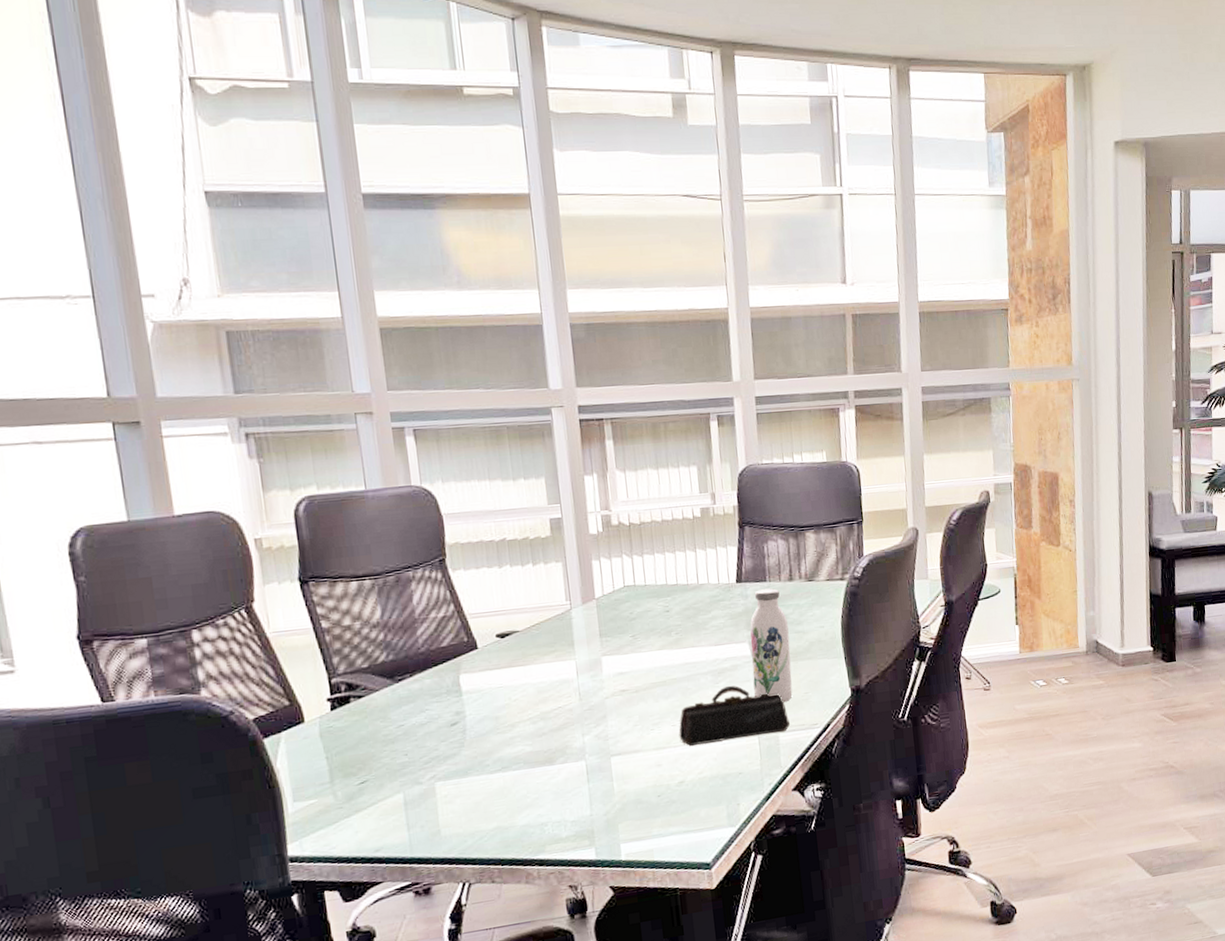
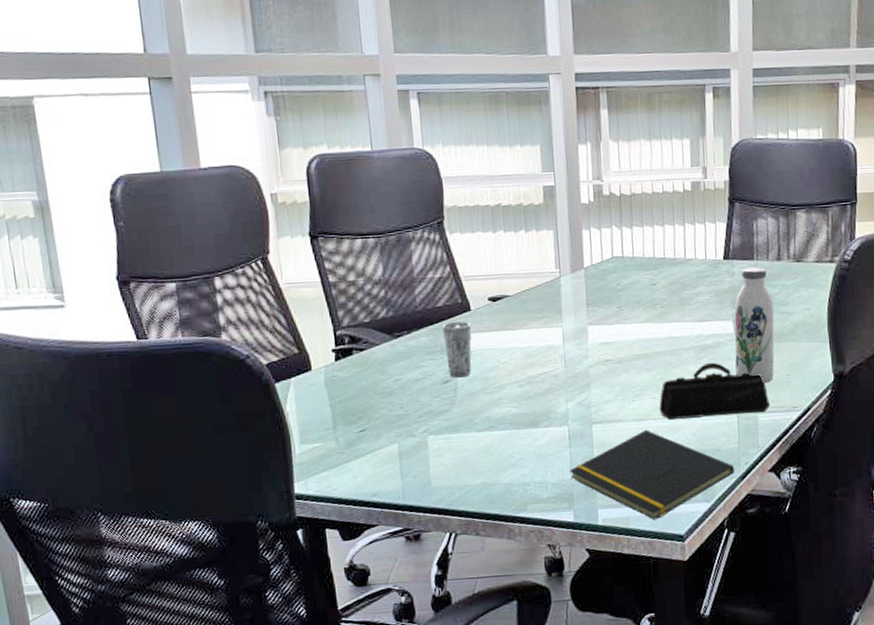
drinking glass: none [448,660,481,720] -> present [442,321,472,378]
notepad: none [589,758,759,850] -> present [570,430,735,520]

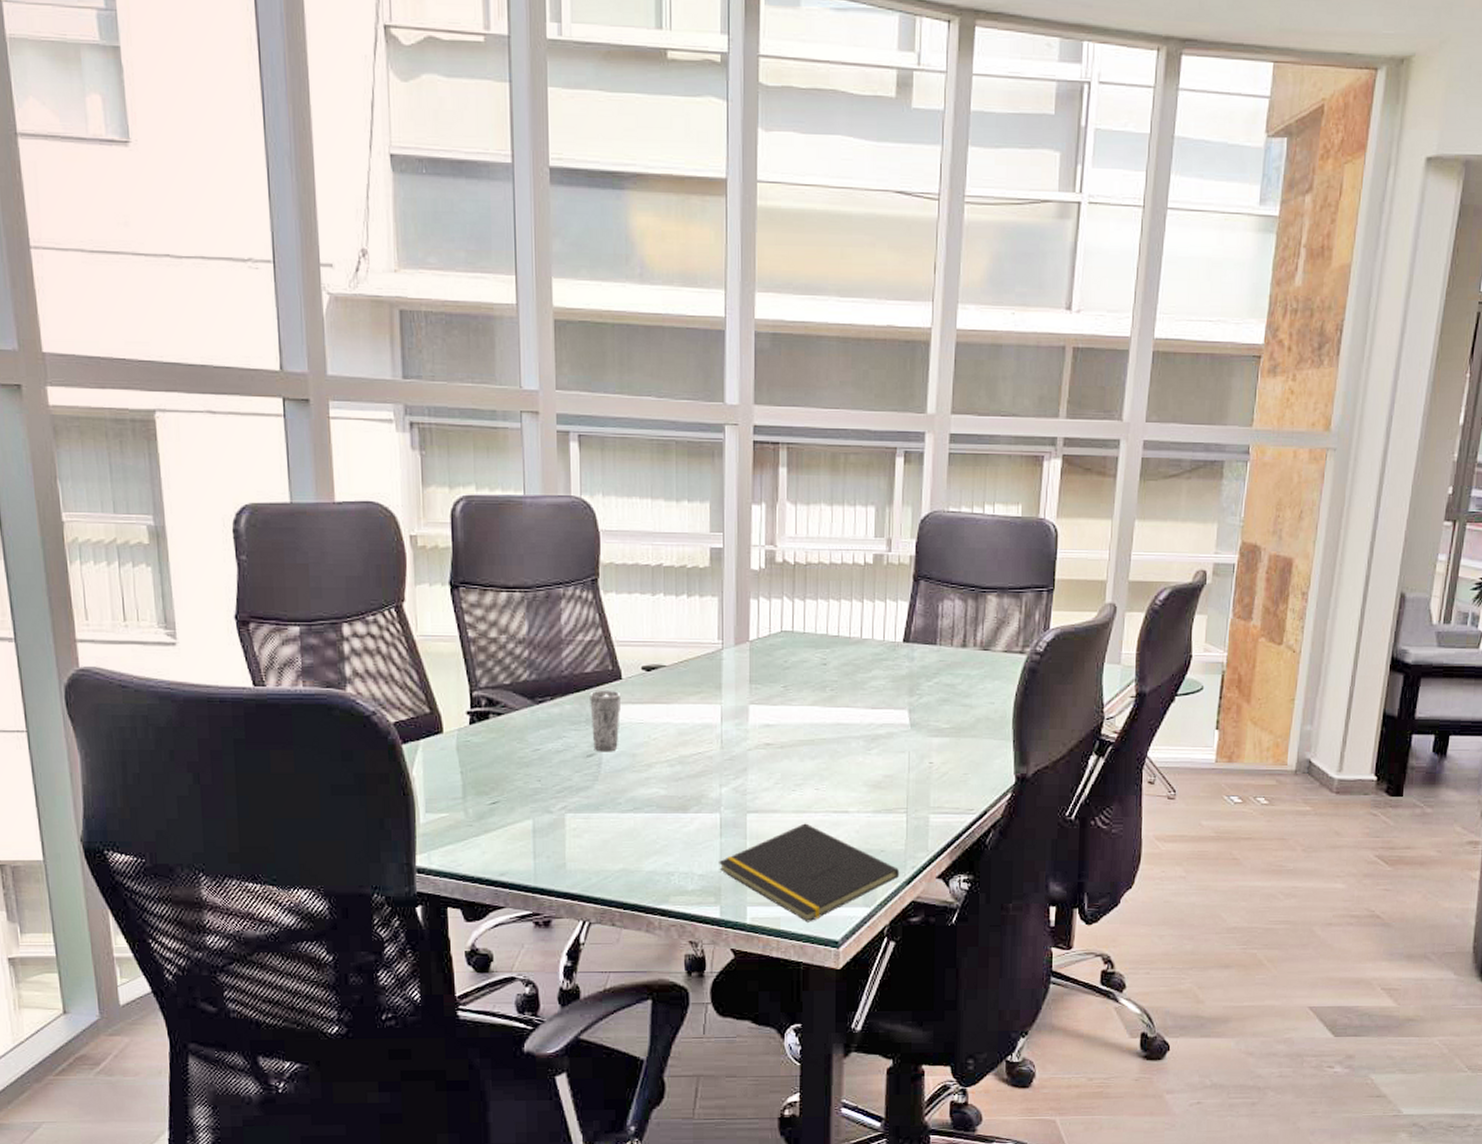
pencil case: present [659,362,770,419] -> none [821,754,943,813]
water bottle: present [734,267,775,384] -> none [908,653,954,782]

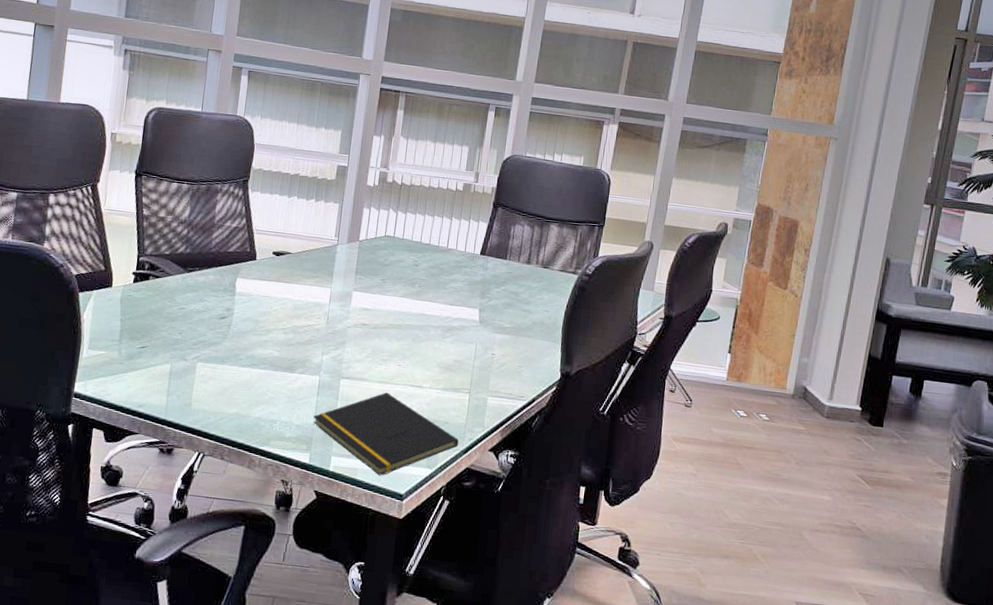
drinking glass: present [590,690,620,752] -> none [227,266,253,317]

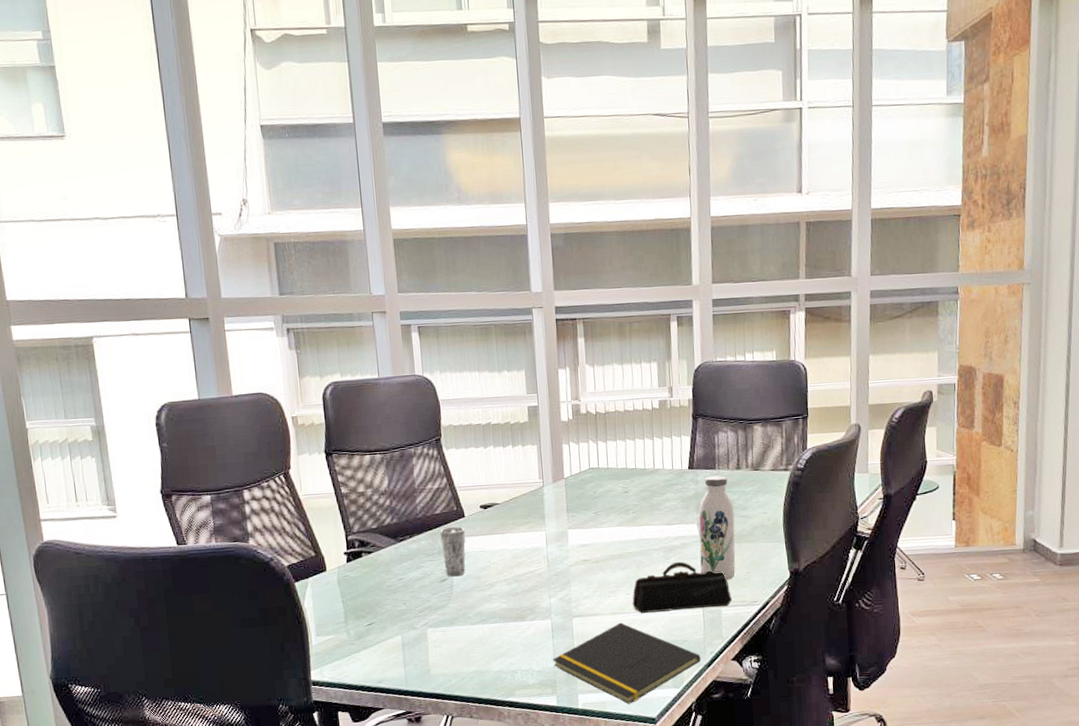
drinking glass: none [227,266,253,317] -> present [440,526,466,577]
pencil case: none [401,342,500,396] -> present [632,561,732,613]
water bottle: none [474,265,518,371] -> present [699,475,736,580]

